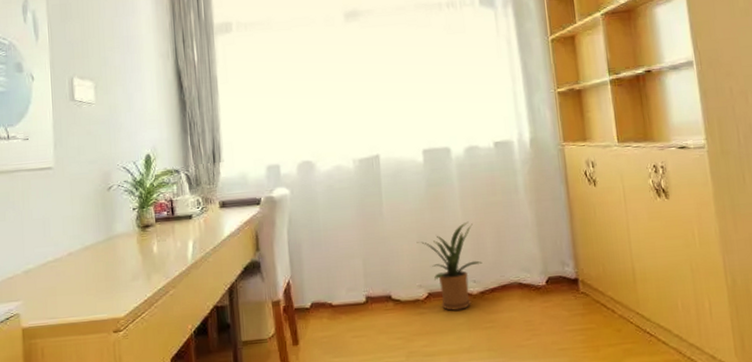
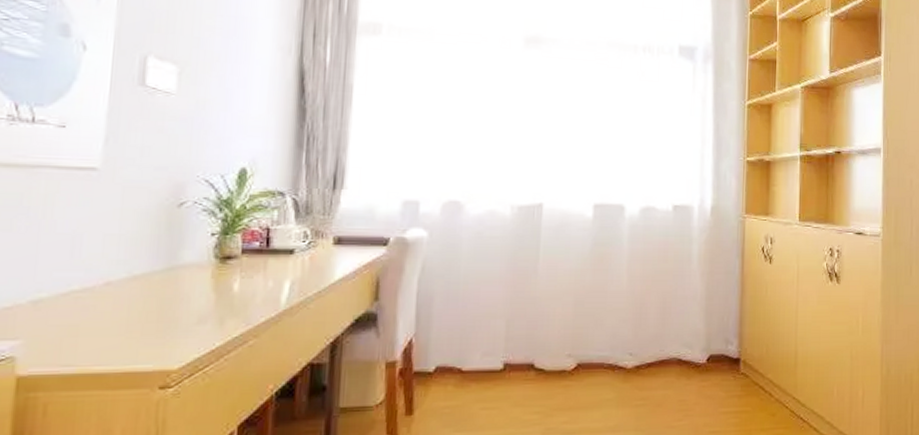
house plant: present [416,221,483,311] -> none [572,288,642,386]

